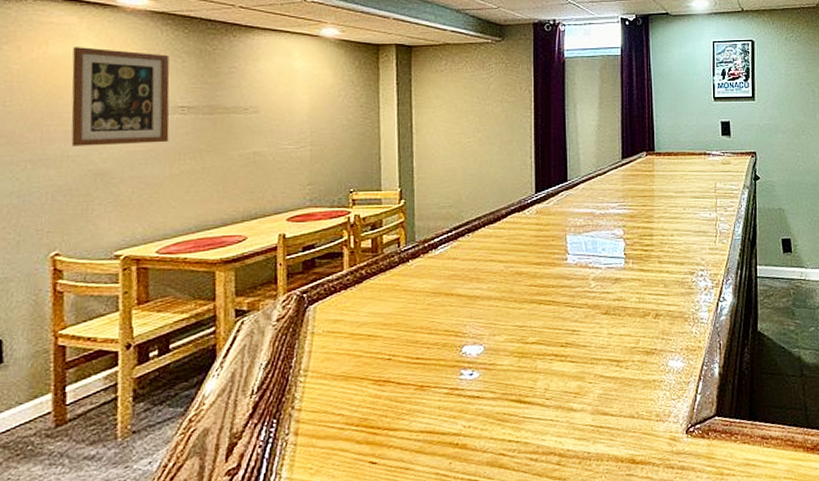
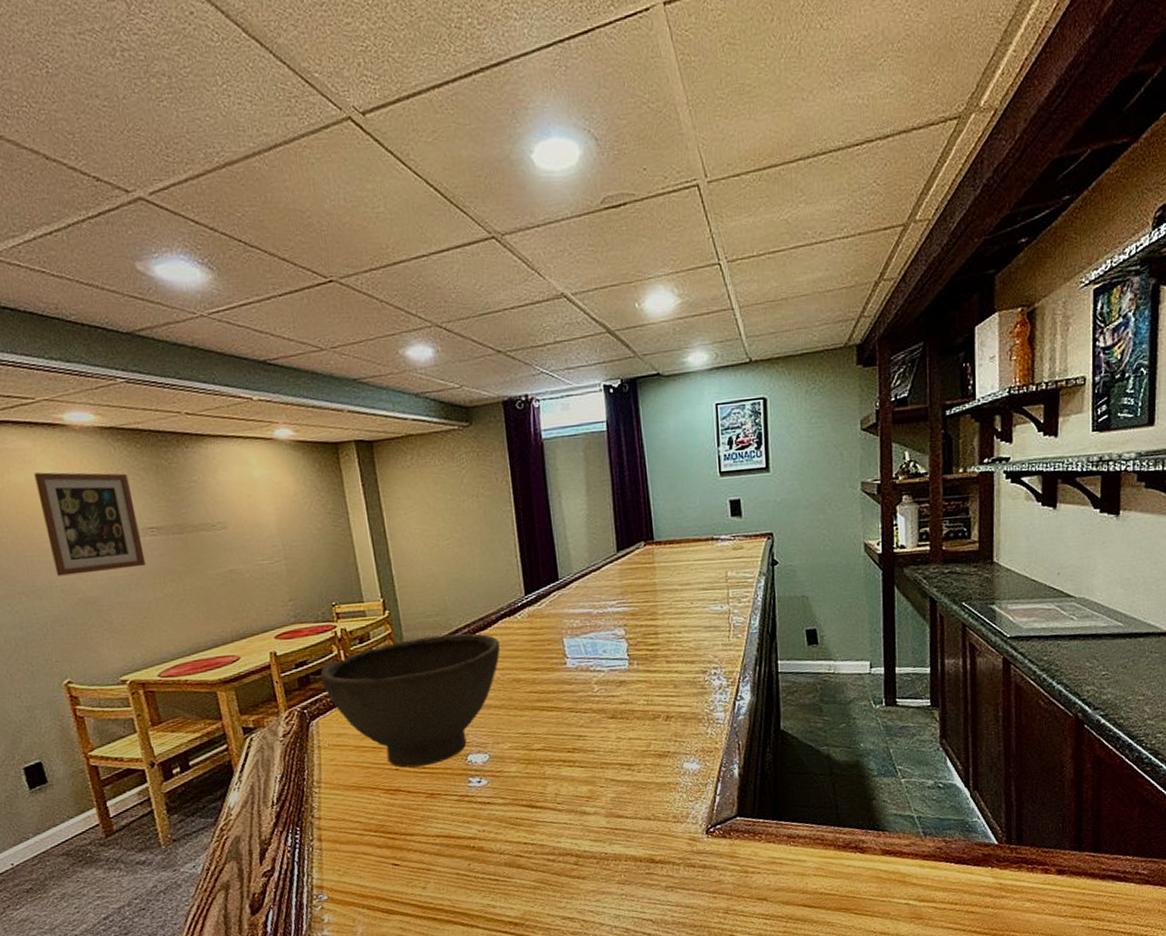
bowl: none [326,225,506,358] -> present [320,633,500,768]

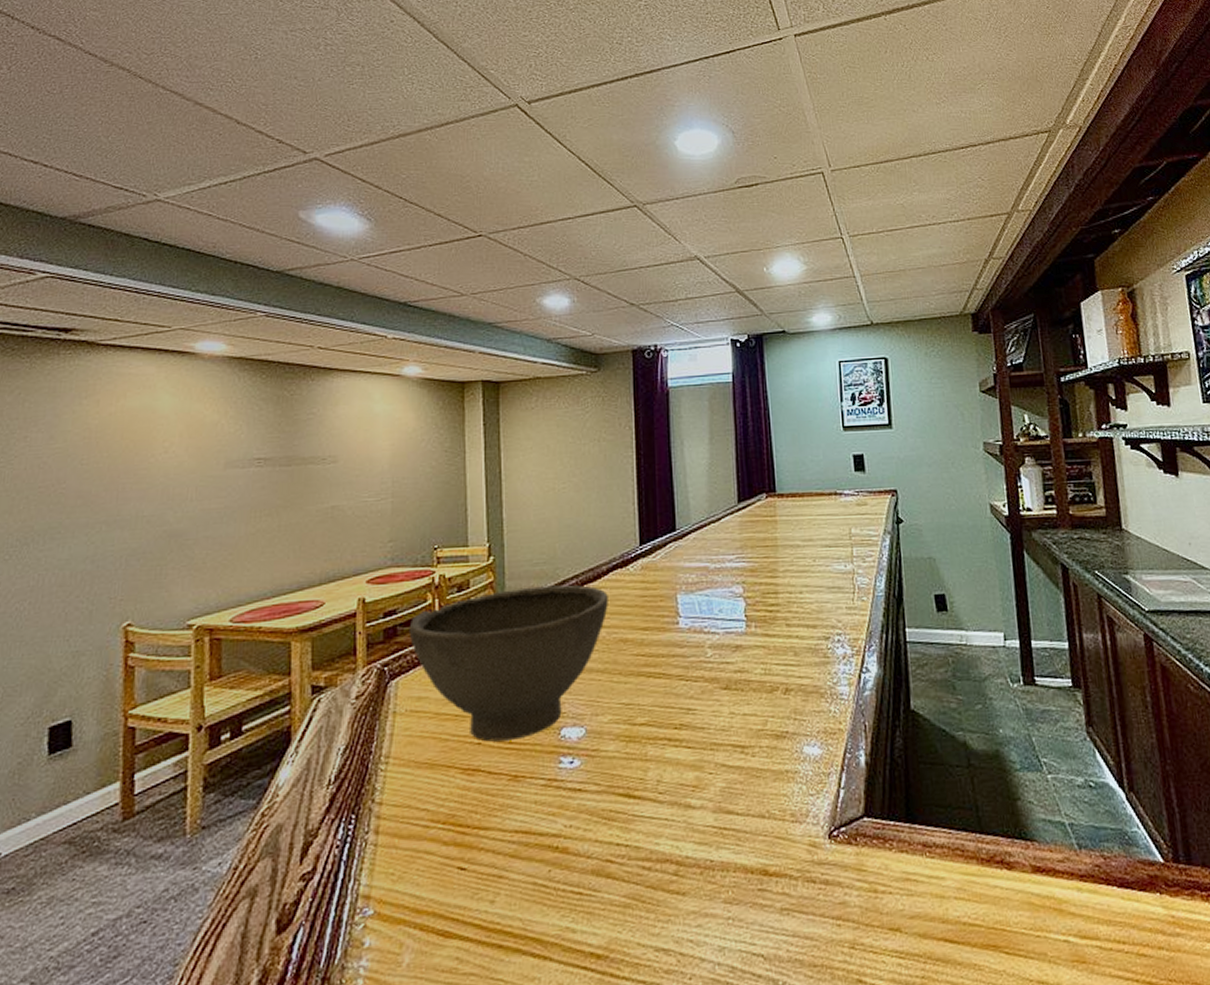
wall art: present [34,472,146,576] -> none [146,398,247,506]

